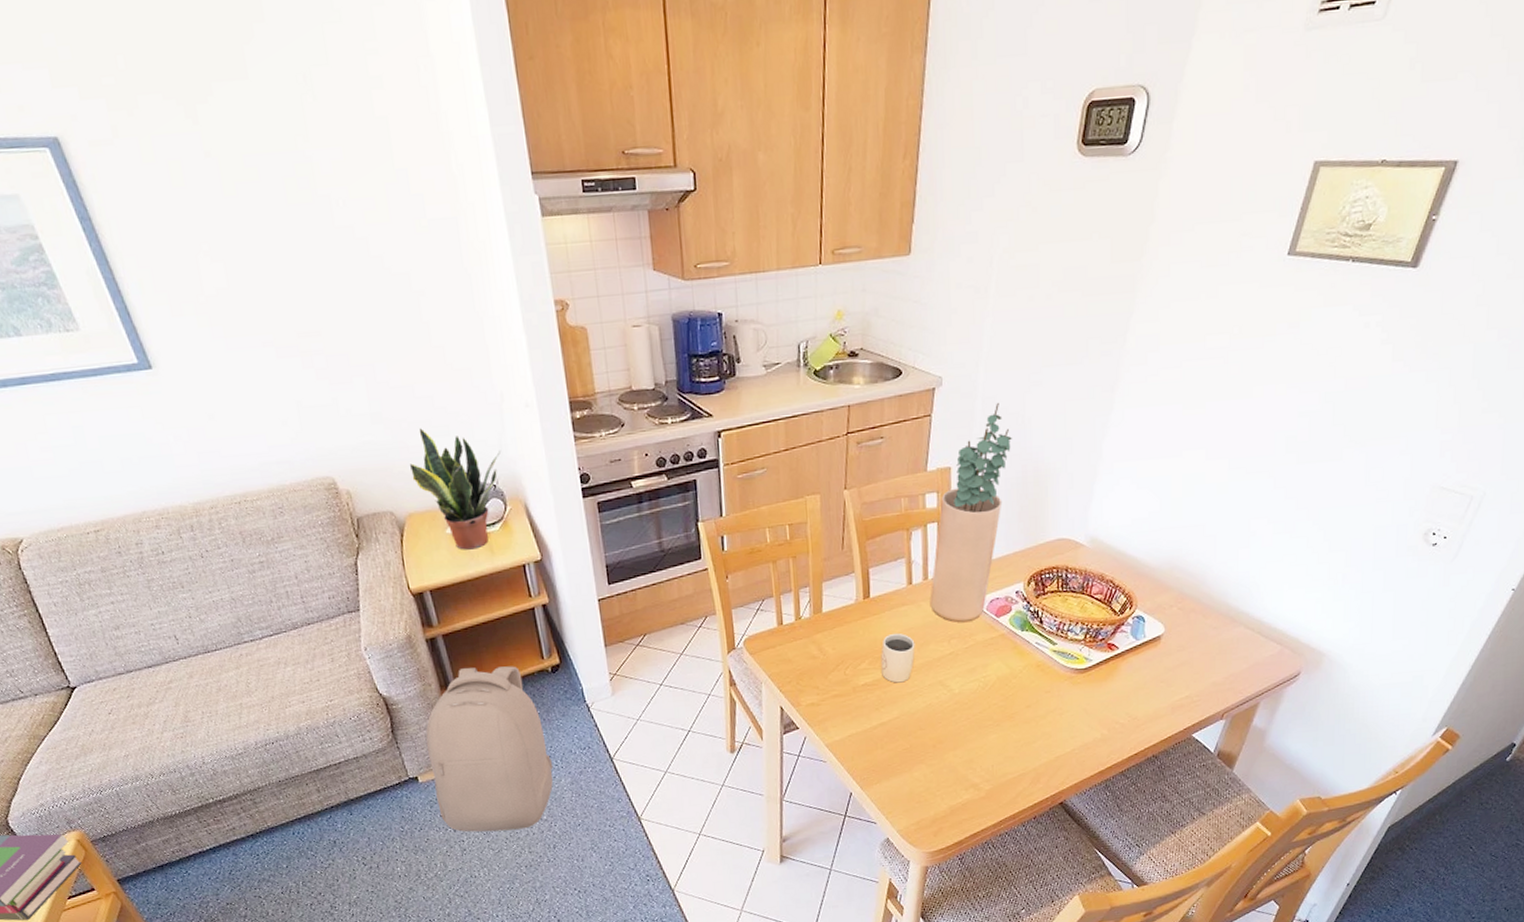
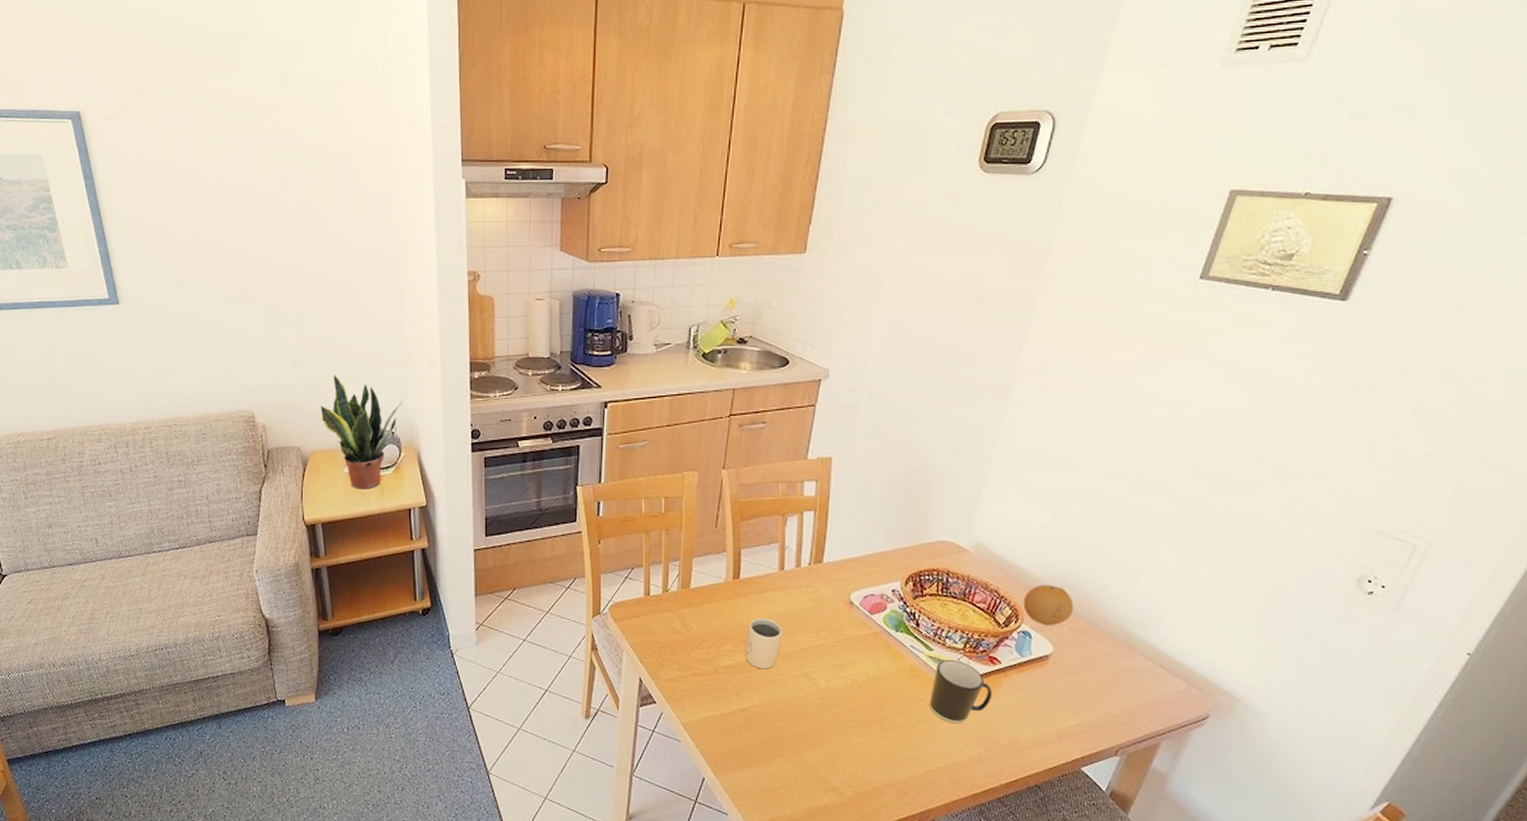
backpack: present [426,666,553,832] -> none [298,600,412,767]
vase: present [930,403,1012,623] -> none [801,400,897,616]
mug: none [1056,651,1112,710] -> present [930,660,993,724]
fruit: none [1136,569,1181,608] -> present [1023,585,1073,625]

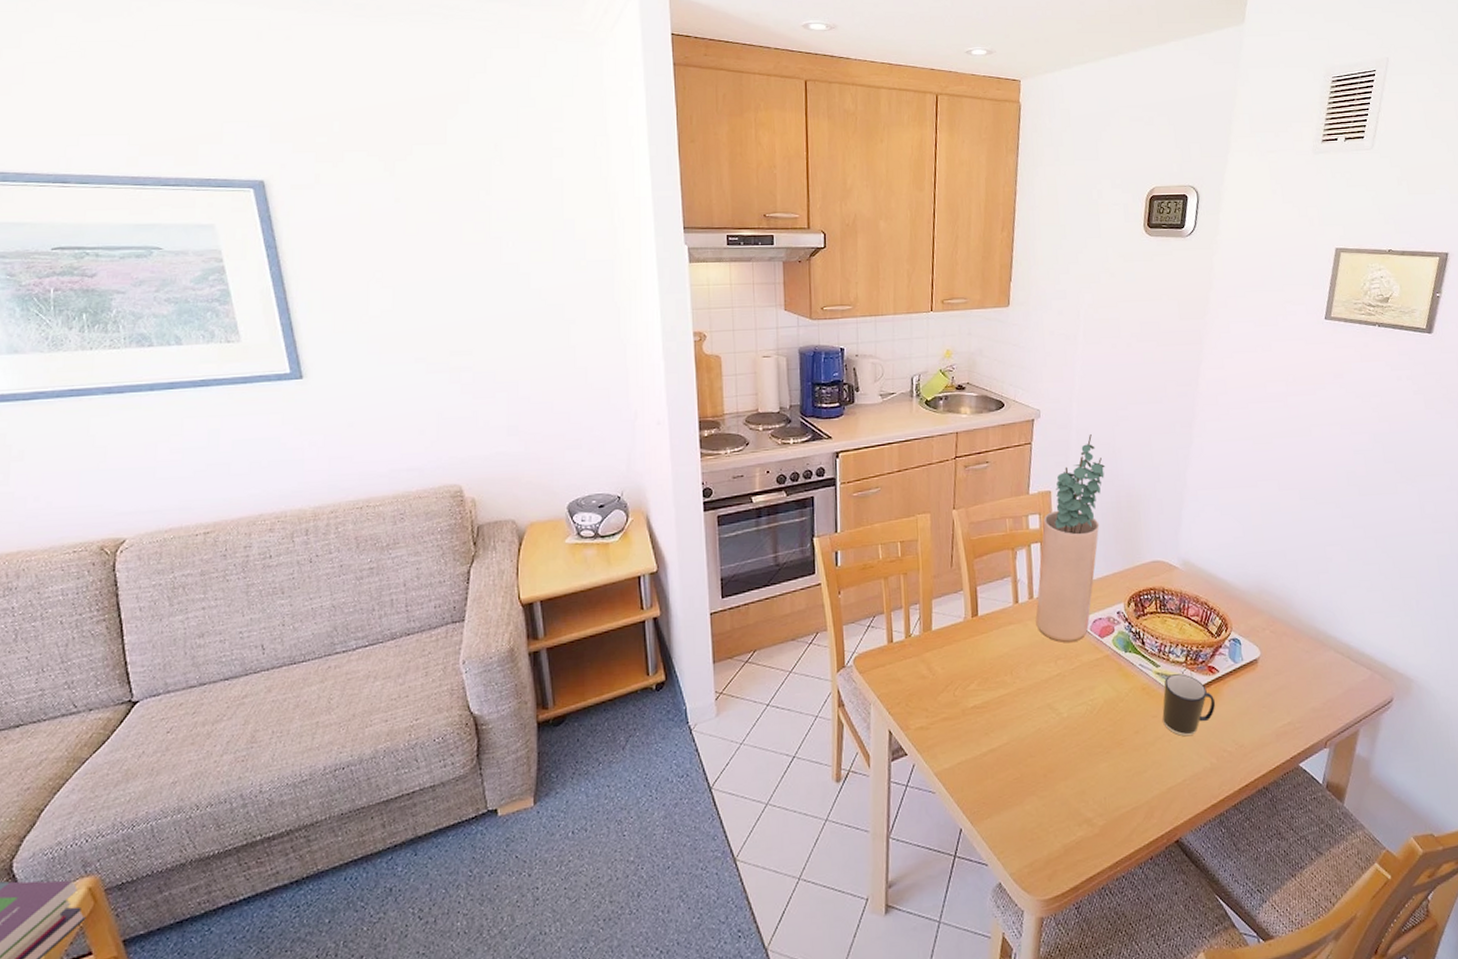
potted plant: present [321,375,403,489] -> none [539,441,630,560]
mug: present [746,617,783,670] -> none [989,652,1024,706]
vase: none [801,400,897,616] -> present [1035,434,1105,643]
fruit: present [1023,585,1073,625] -> none [1229,593,1272,631]

